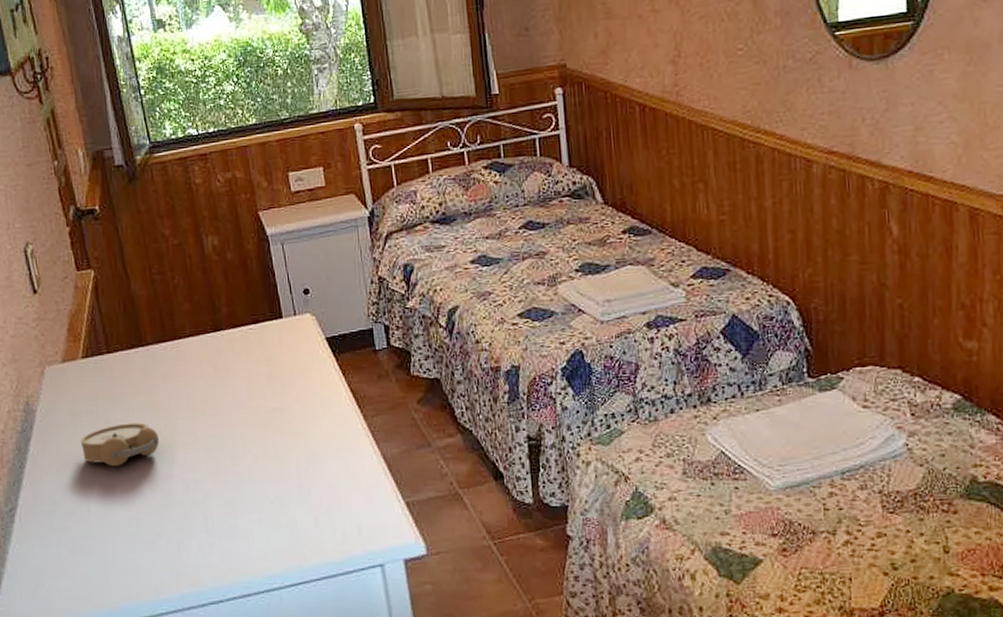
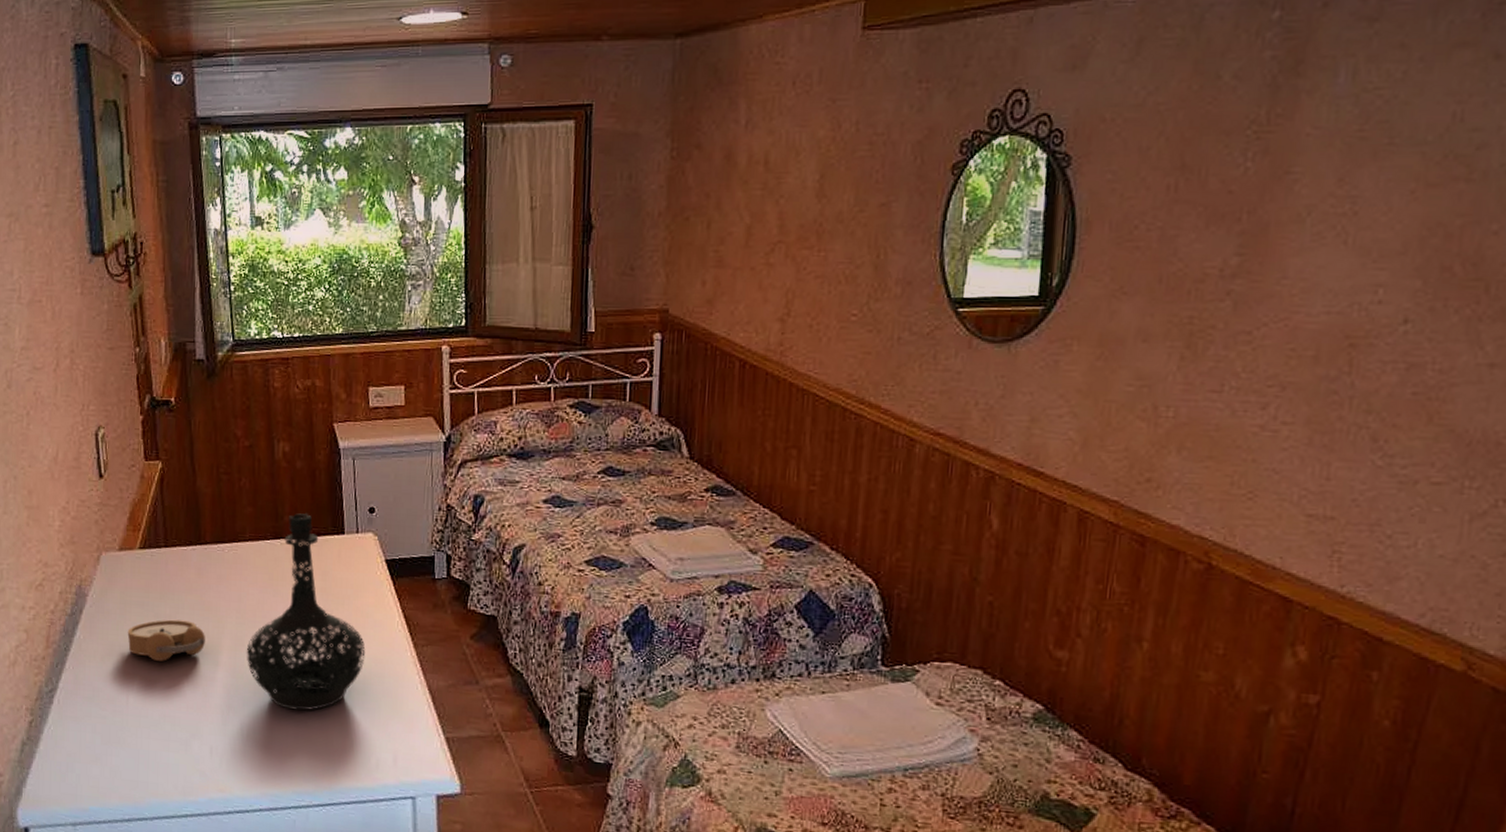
bottle: none [200,303,318,496] -> present [246,513,366,711]

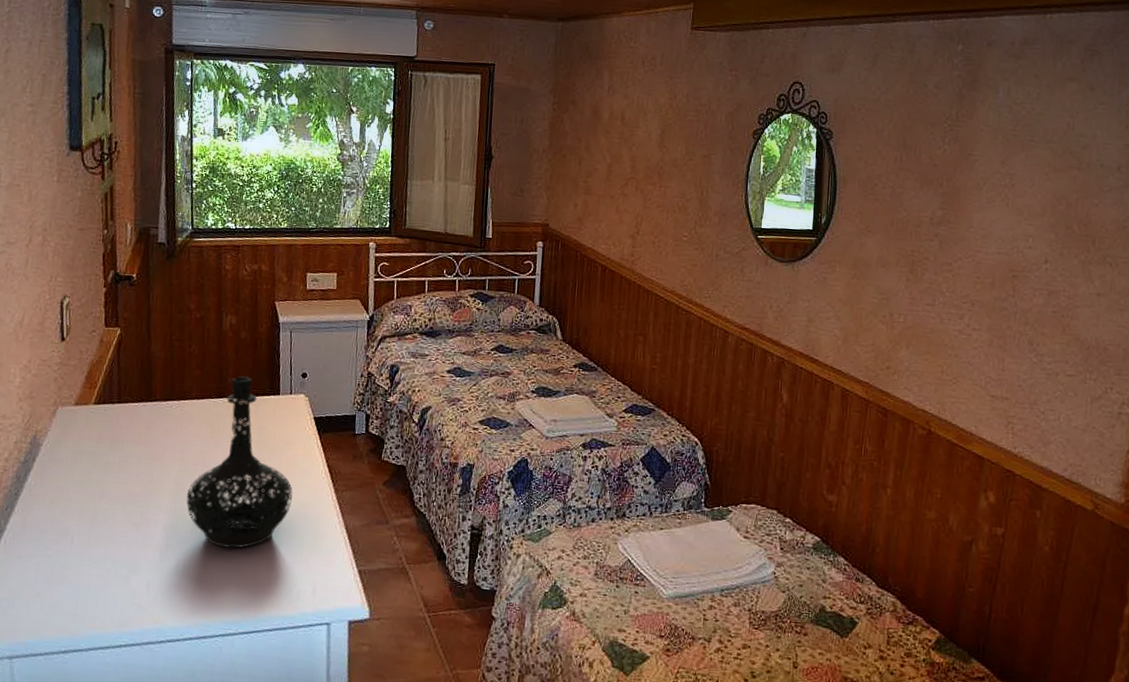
alarm clock: present [127,619,205,662] -> none [77,467,150,505]

